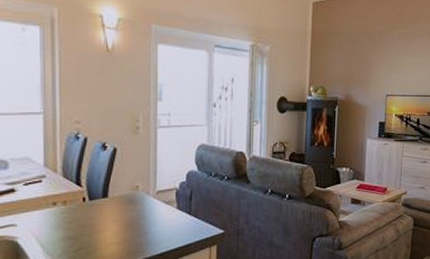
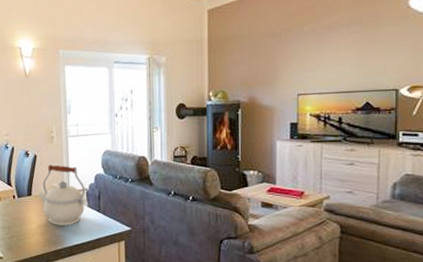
kettle: none [117,160,174,232] -> present [38,164,85,225]

